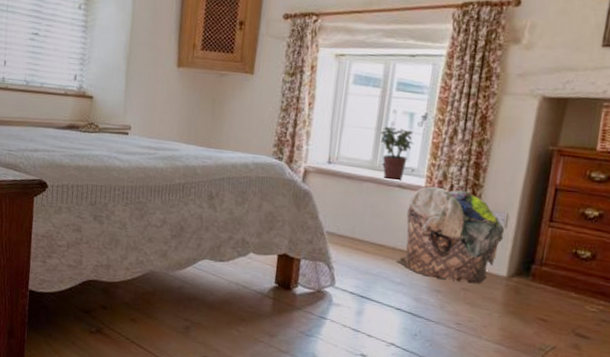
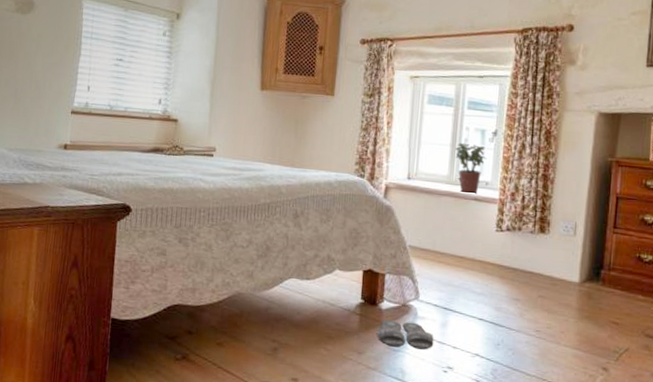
slippers: none [289,305,349,336] -> present [376,320,434,350]
laundry basket: present [397,186,505,284] -> none [477,198,574,291]

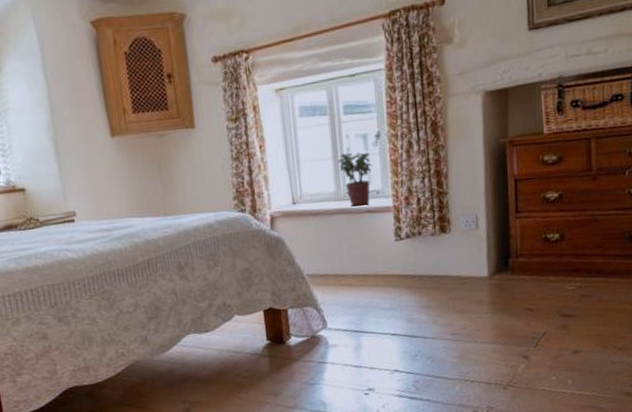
slippers: present [376,320,434,350] -> none [288,352,350,382]

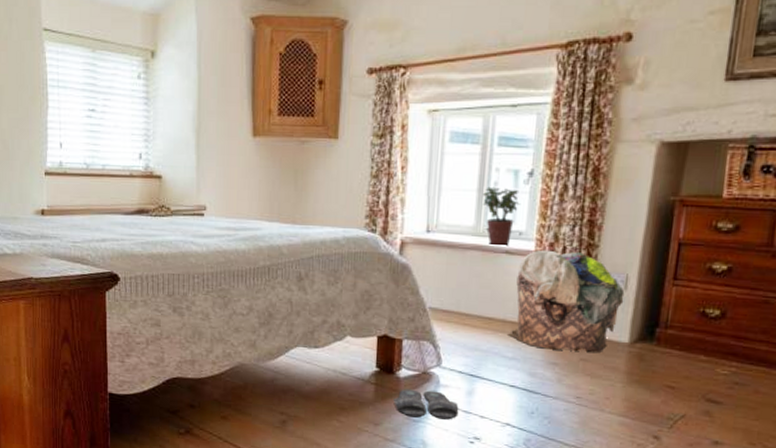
slippers: none [288,352,350,382] -> present [393,389,459,420]
laundry basket: none [381,201,478,295] -> present [508,249,625,353]

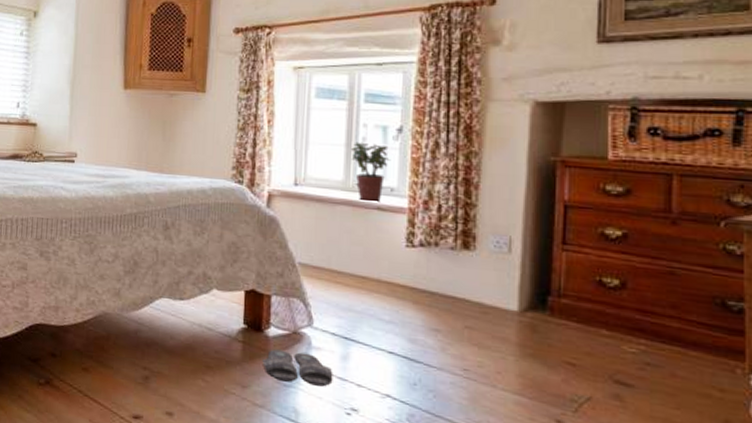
laundry basket: present [508,249,625,353] -> none [384,207,509,321]

